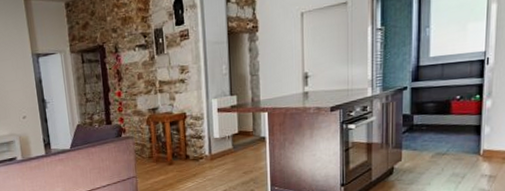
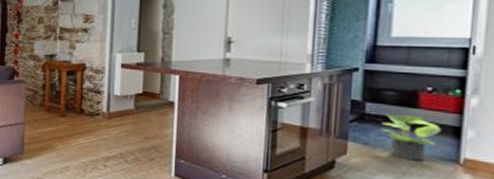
potted plant: none [425,120,468,158] -> present [381,113,443,162]

